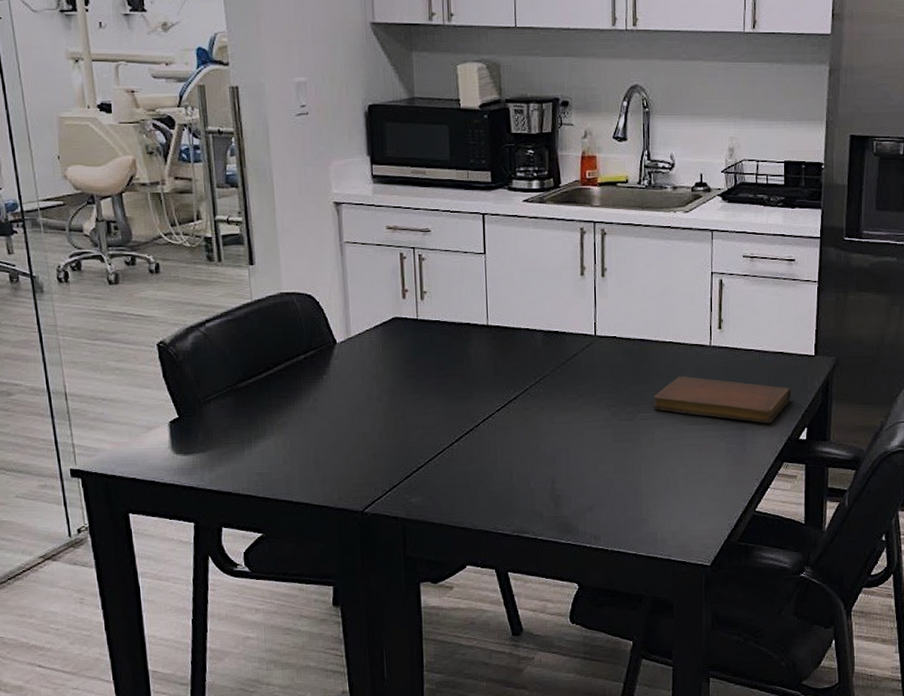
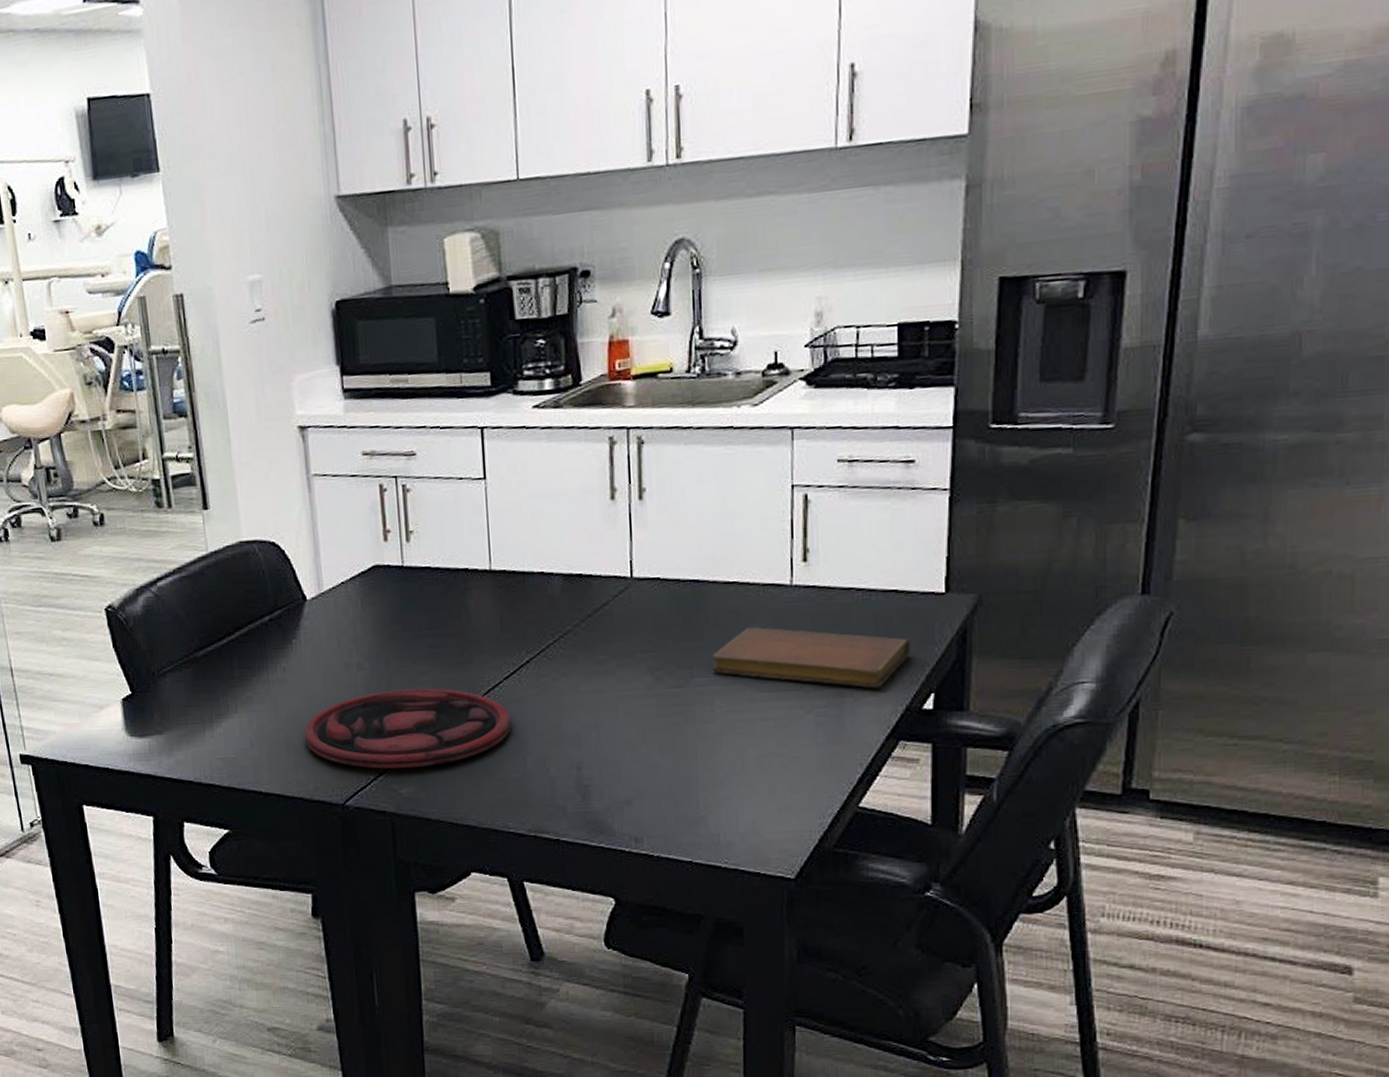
plate: none [331,417,501,482] -> present [304,688,511,769]

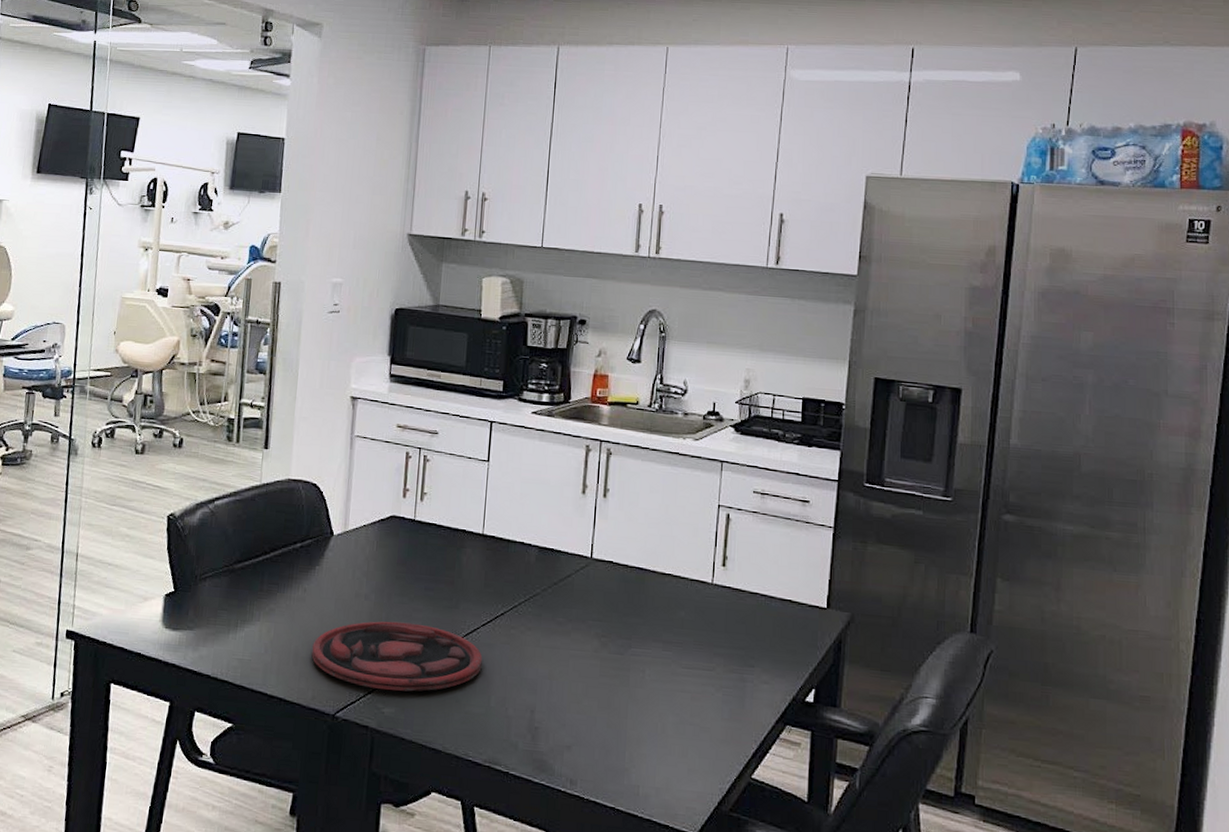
notebook: present [713,627,911,689] -> none [647,613,800,679]

